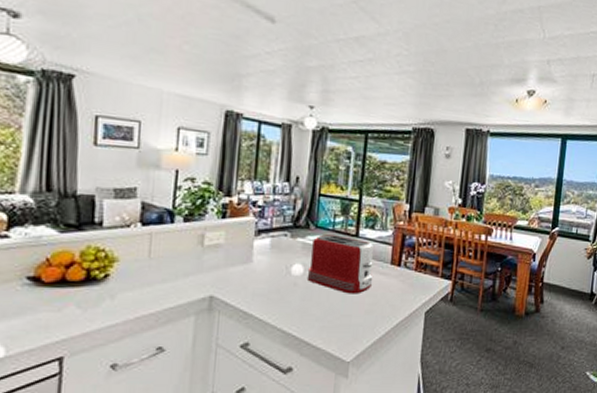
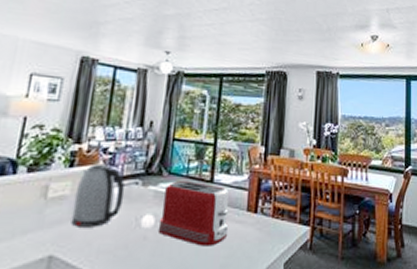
kettle: none [227,216,275,273] -> present [71,163,125,227]

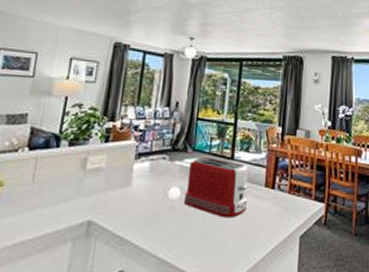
kettle: present [71,163,125,227] -> none [106,139,154,197]

